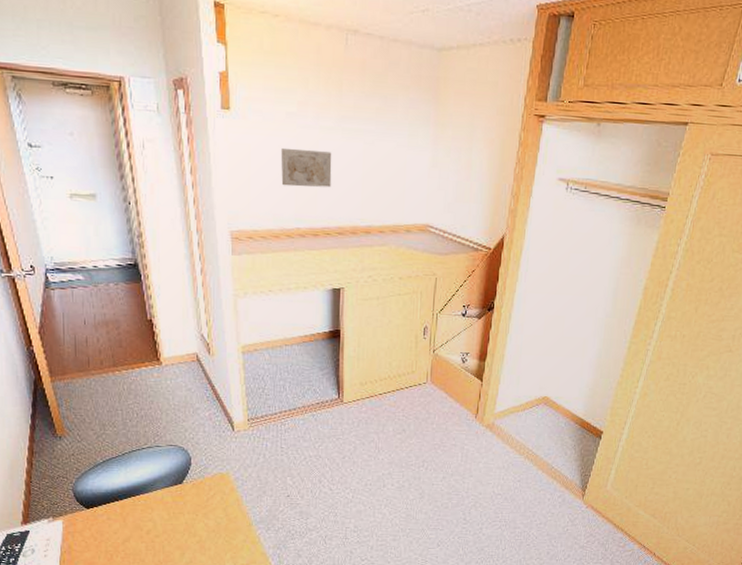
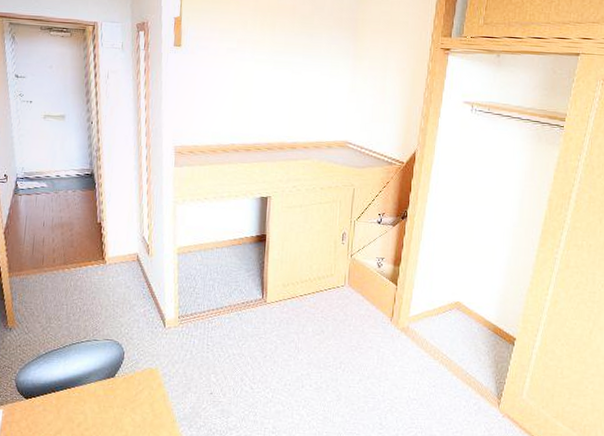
wall art: present [280,149,332,188] -> none [220,78,265,110]

